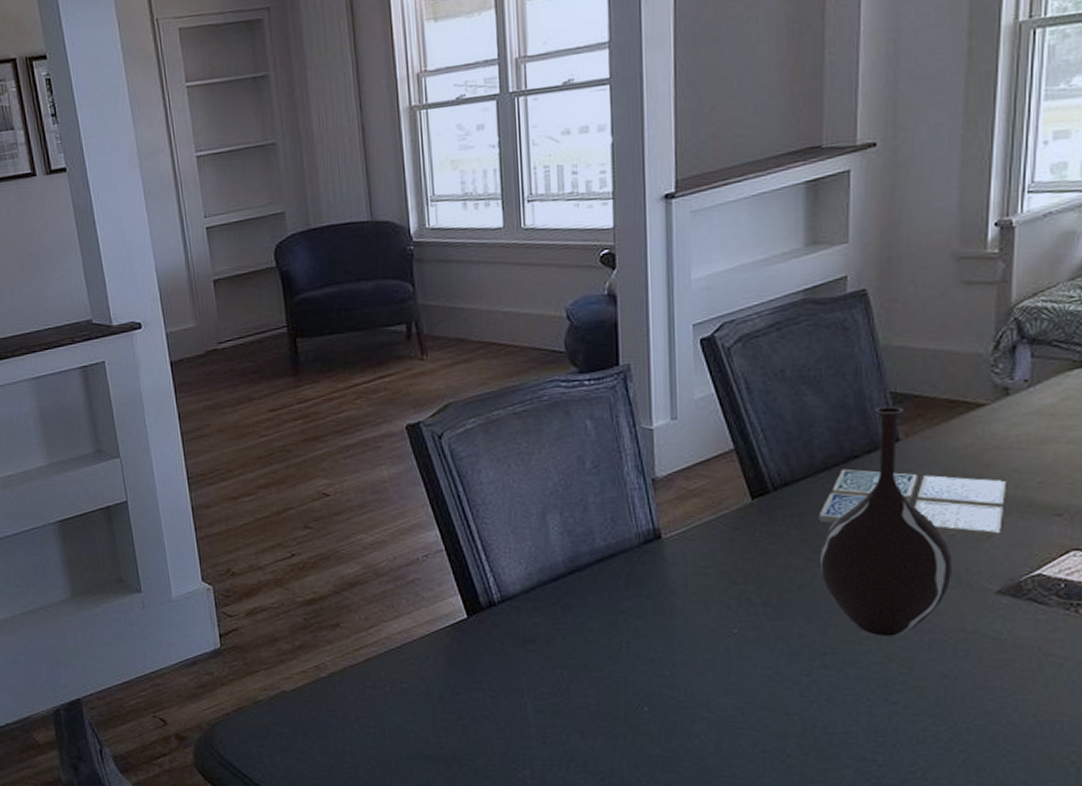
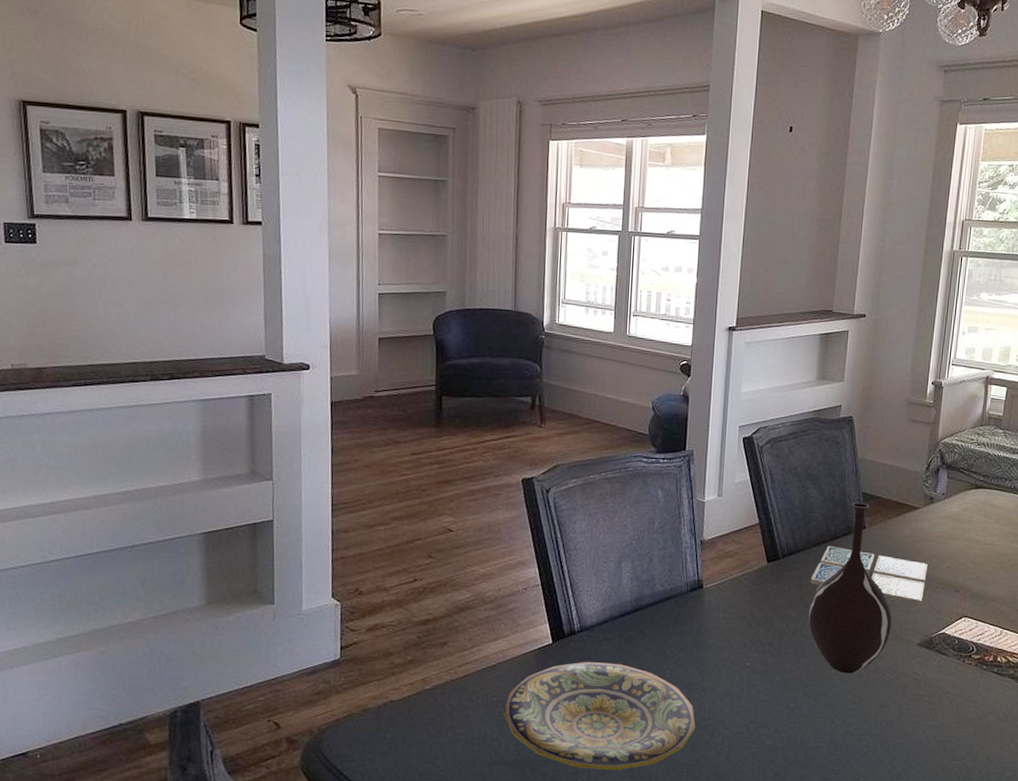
plate: none [417,637,668,765] -> present [504,661,696,771]

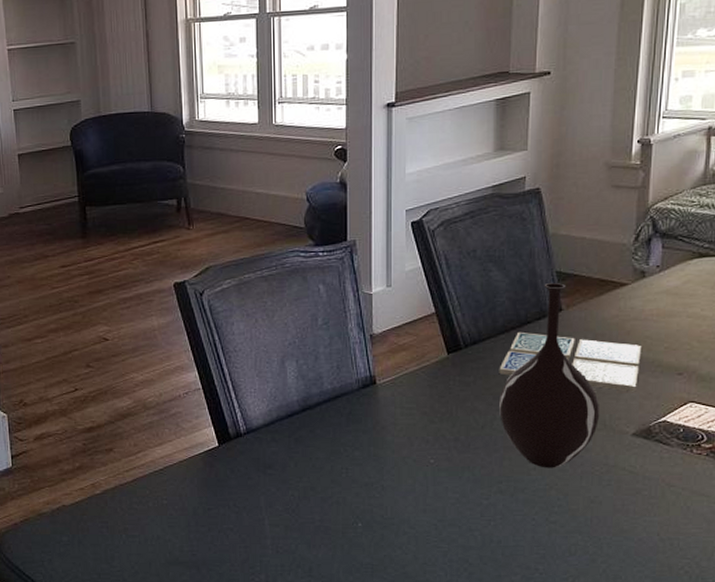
plate: present [504,661,696,771] -> none [175,463,377,571]

